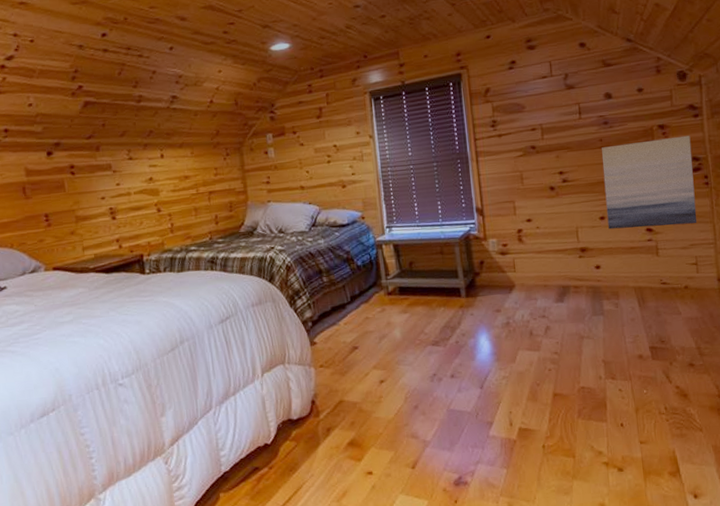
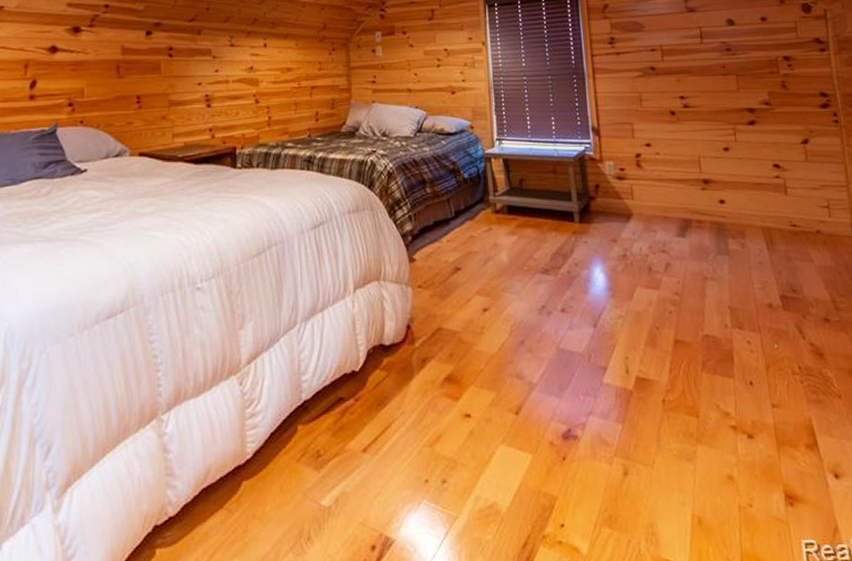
wall art: present [602,135,697,230] -> none [725,69,828,163]

